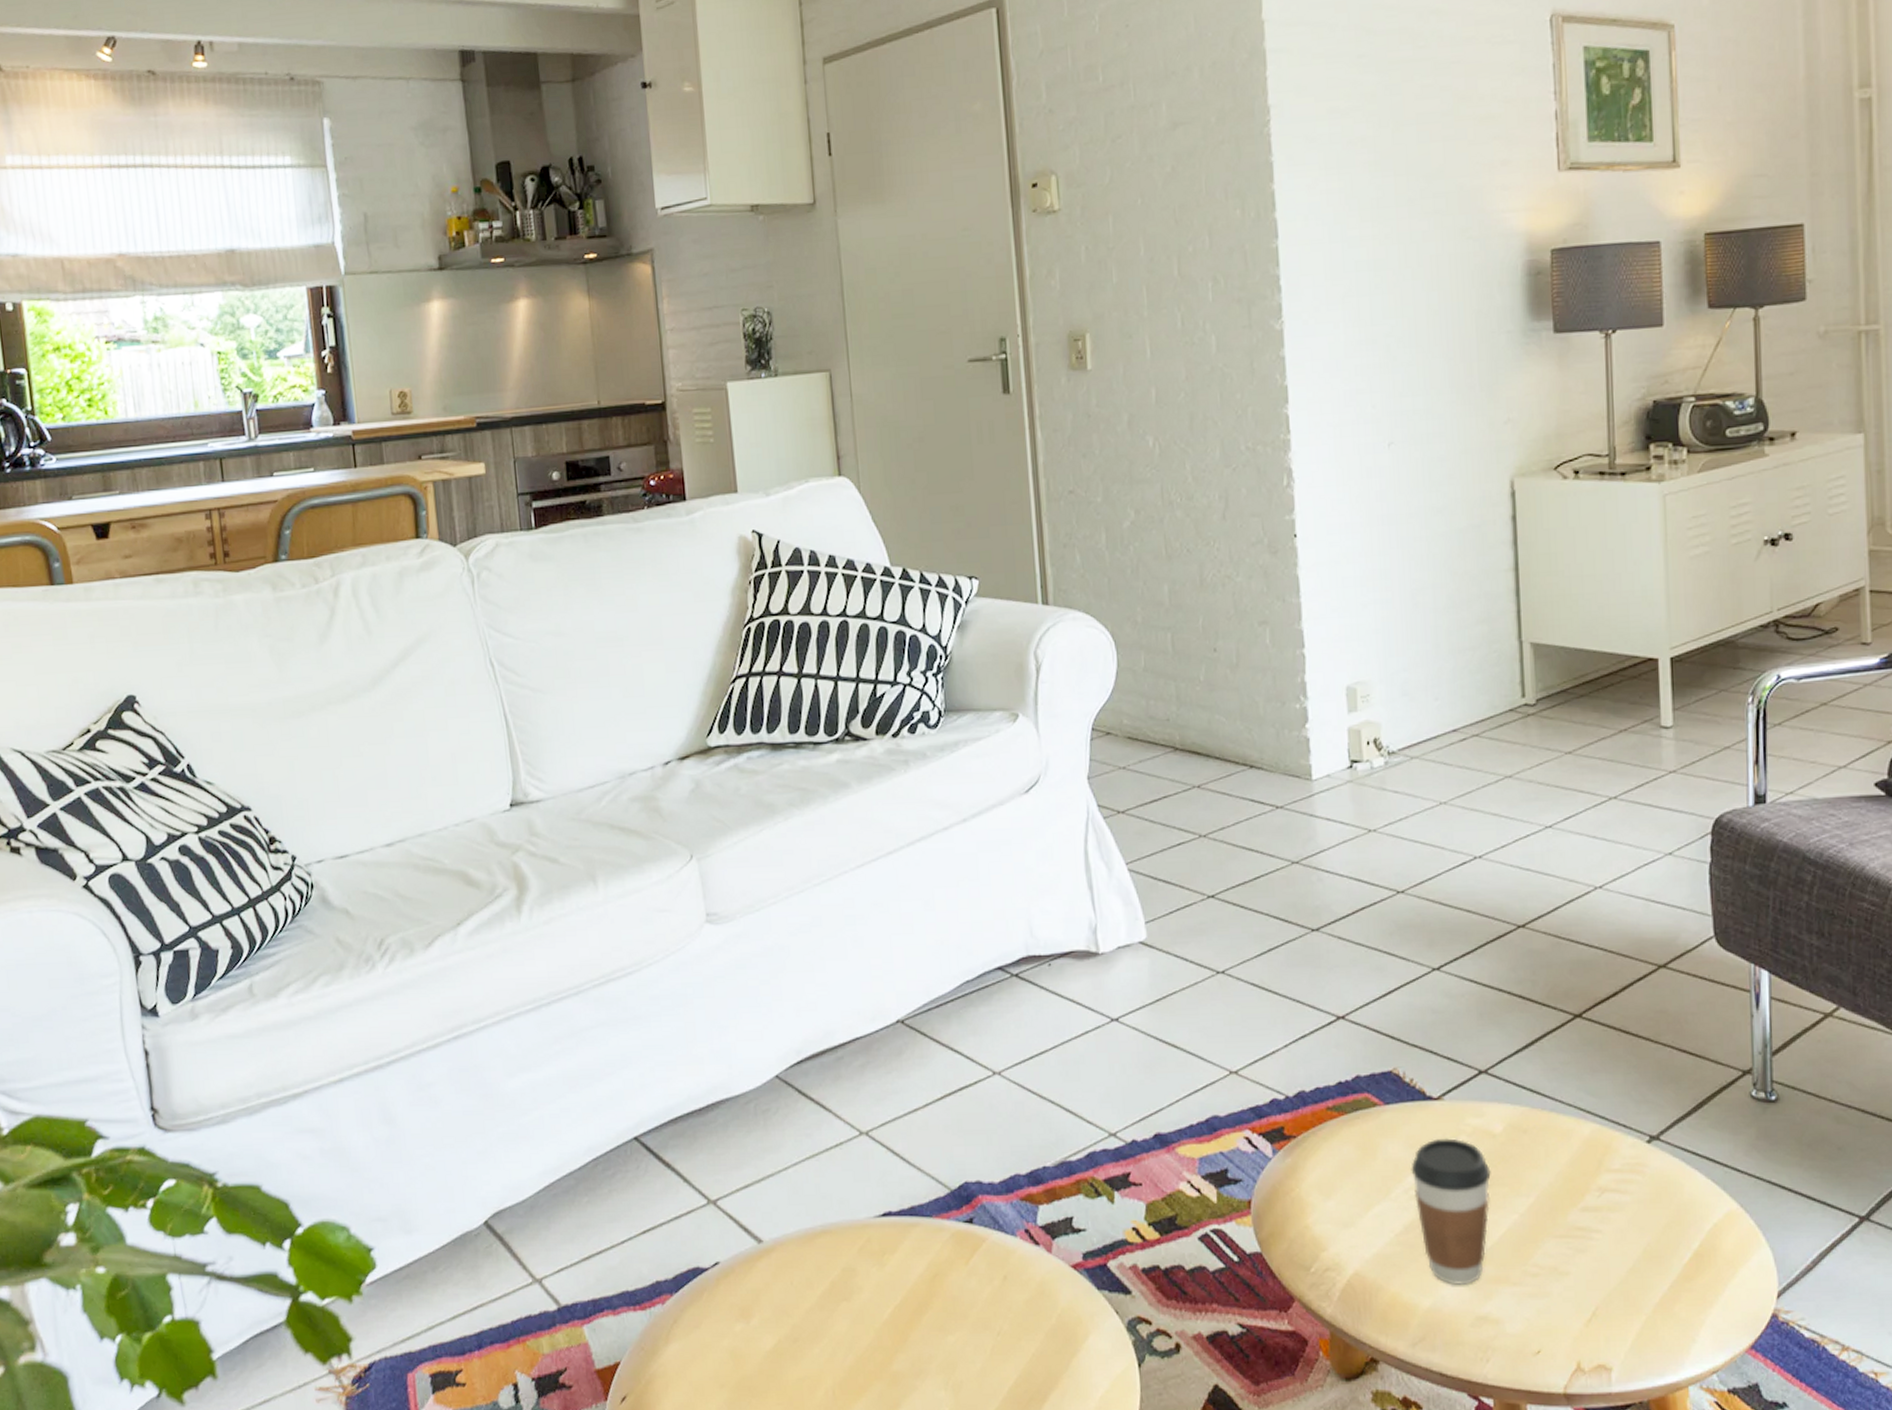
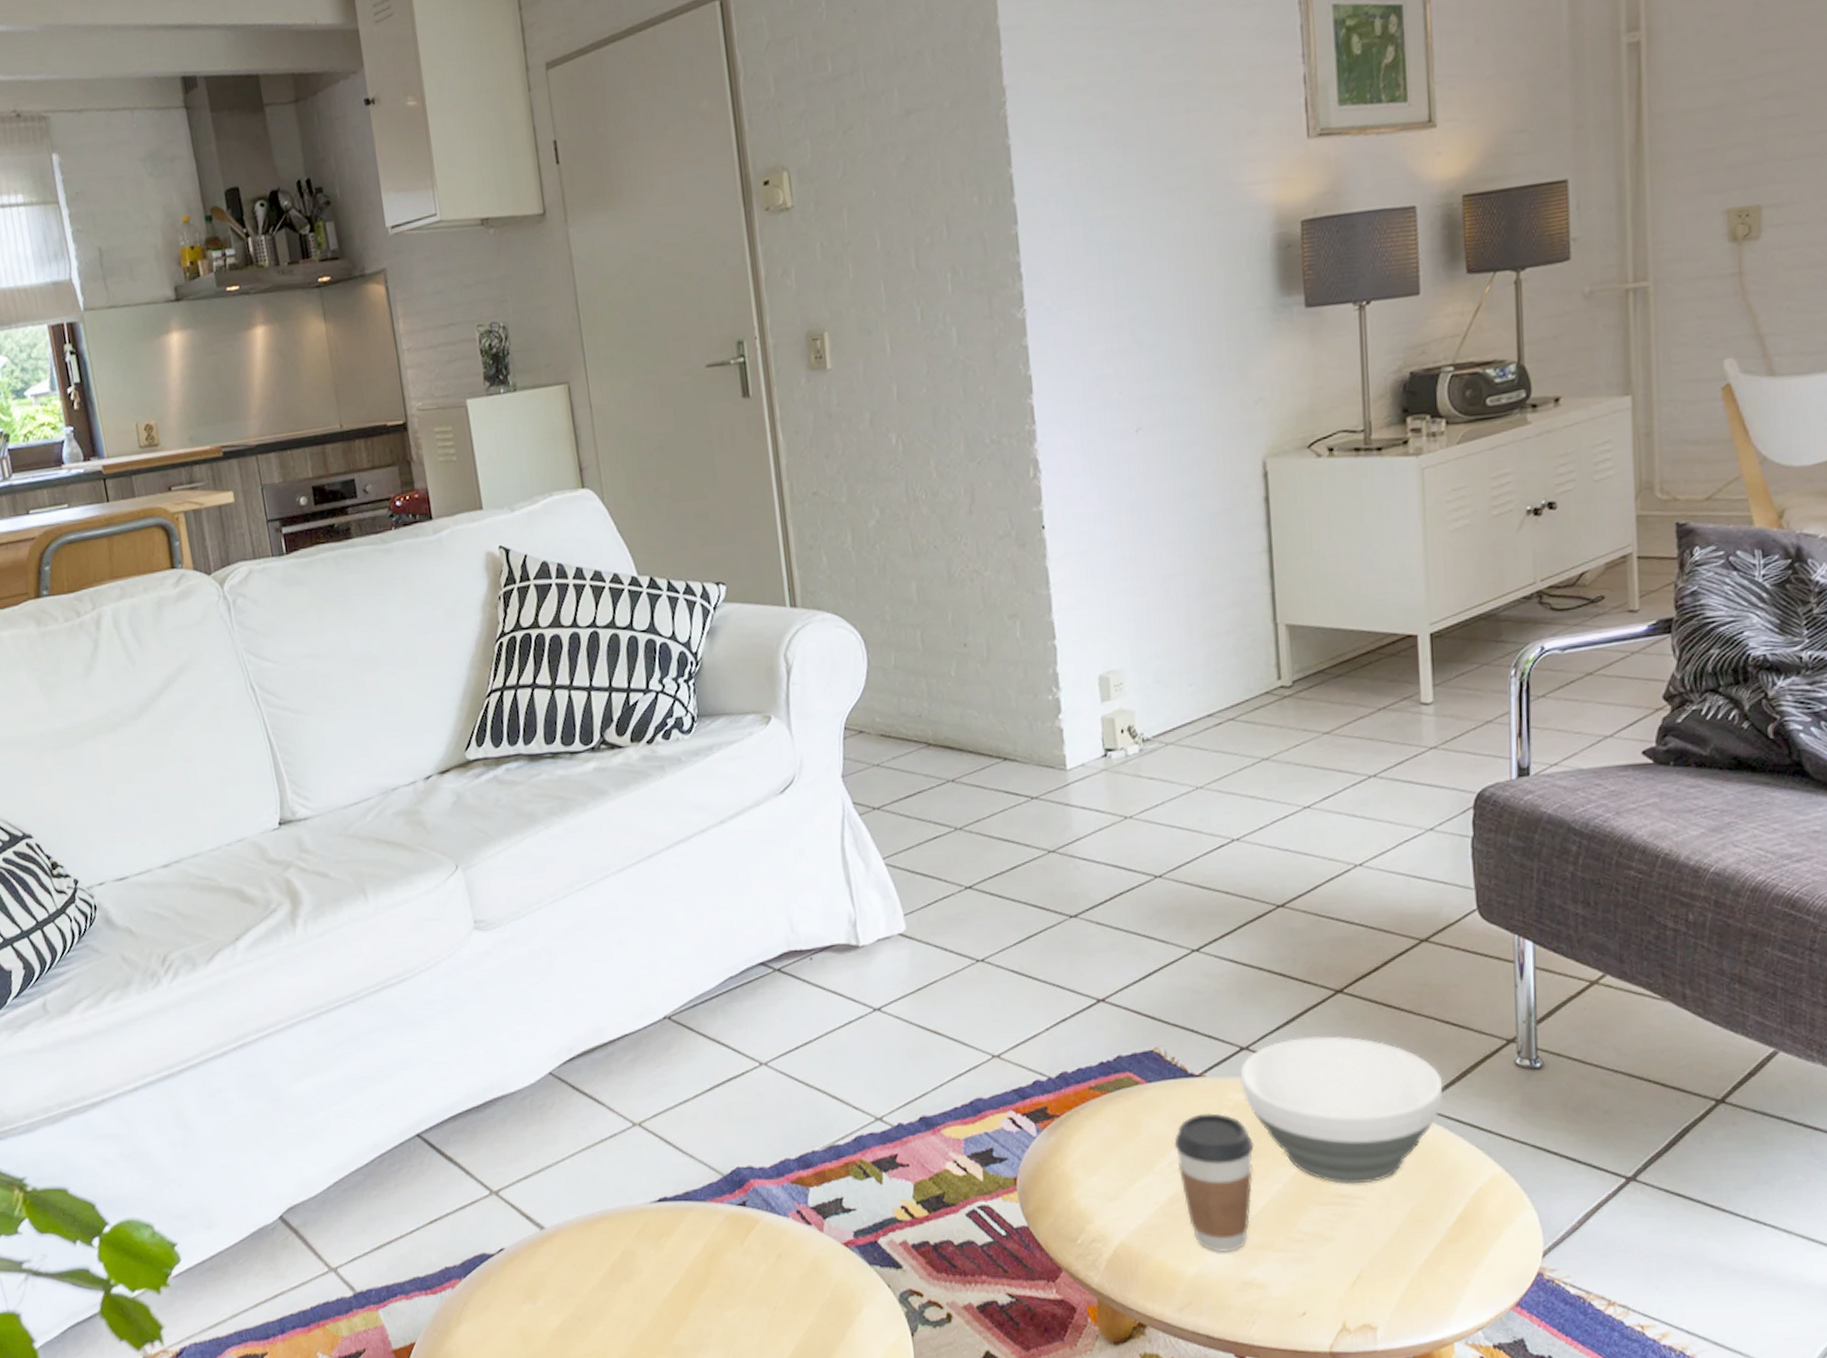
bowl: none [1478,1061,1680,1215] -> present [1240,1035,1443,1183]

